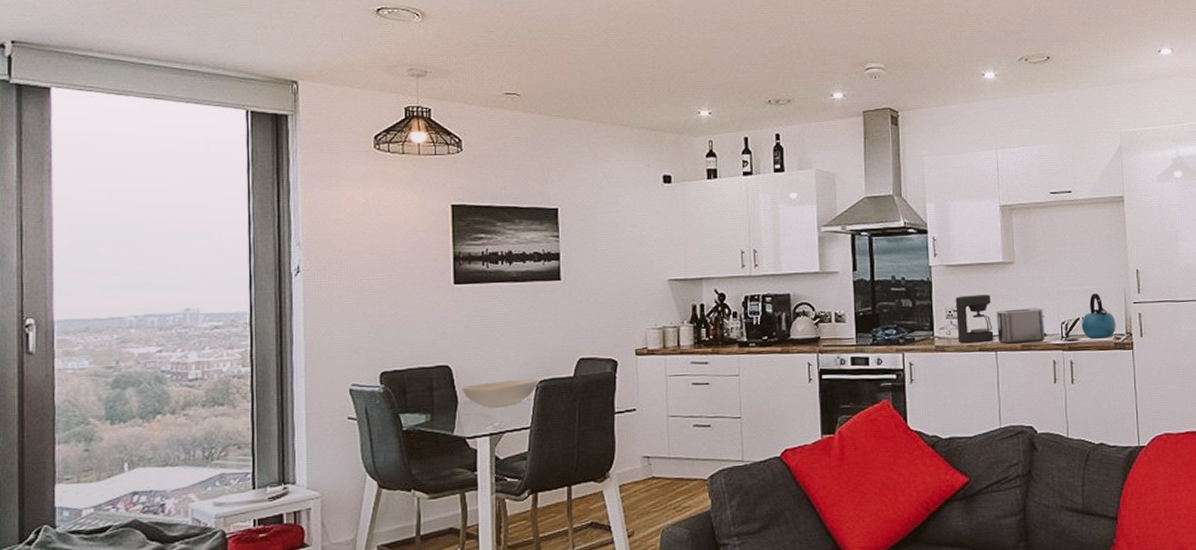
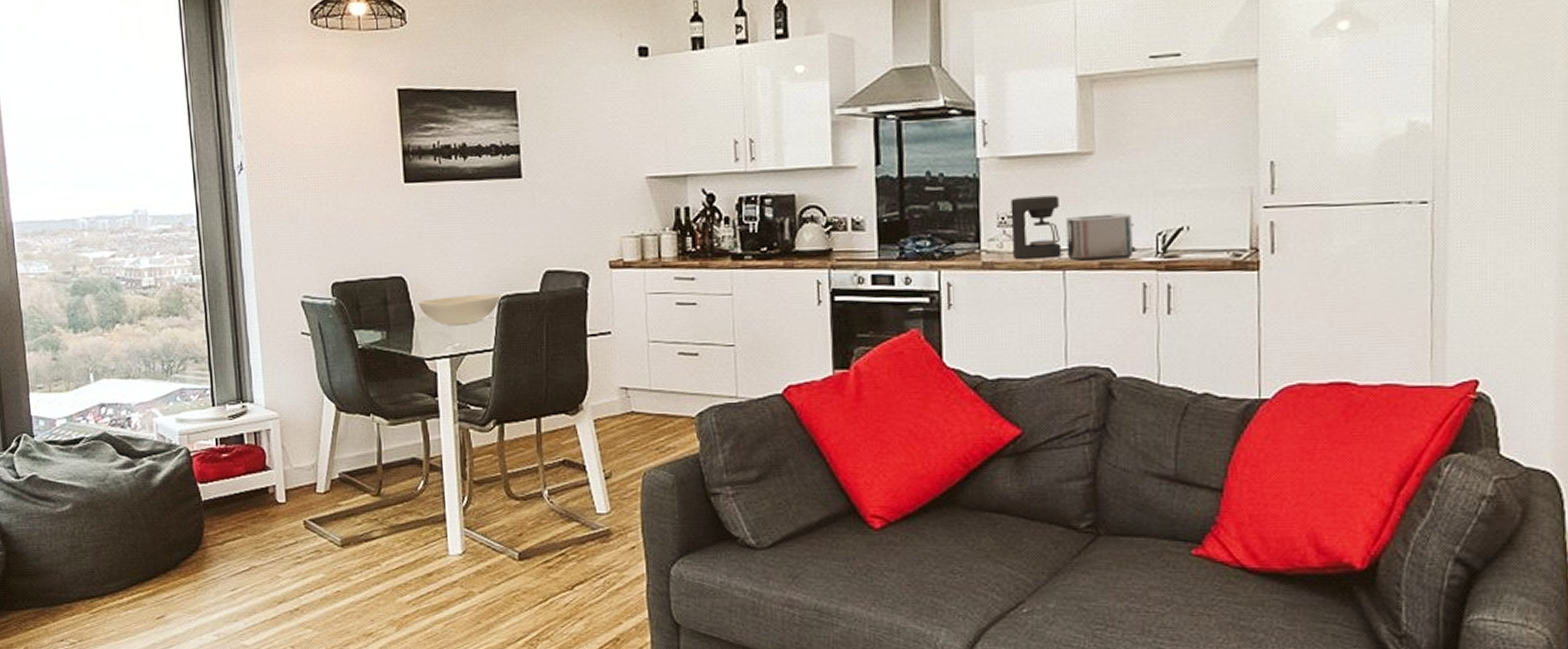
kettle: present [1081,293,1116,339] -> none [1185,194,1236,255]

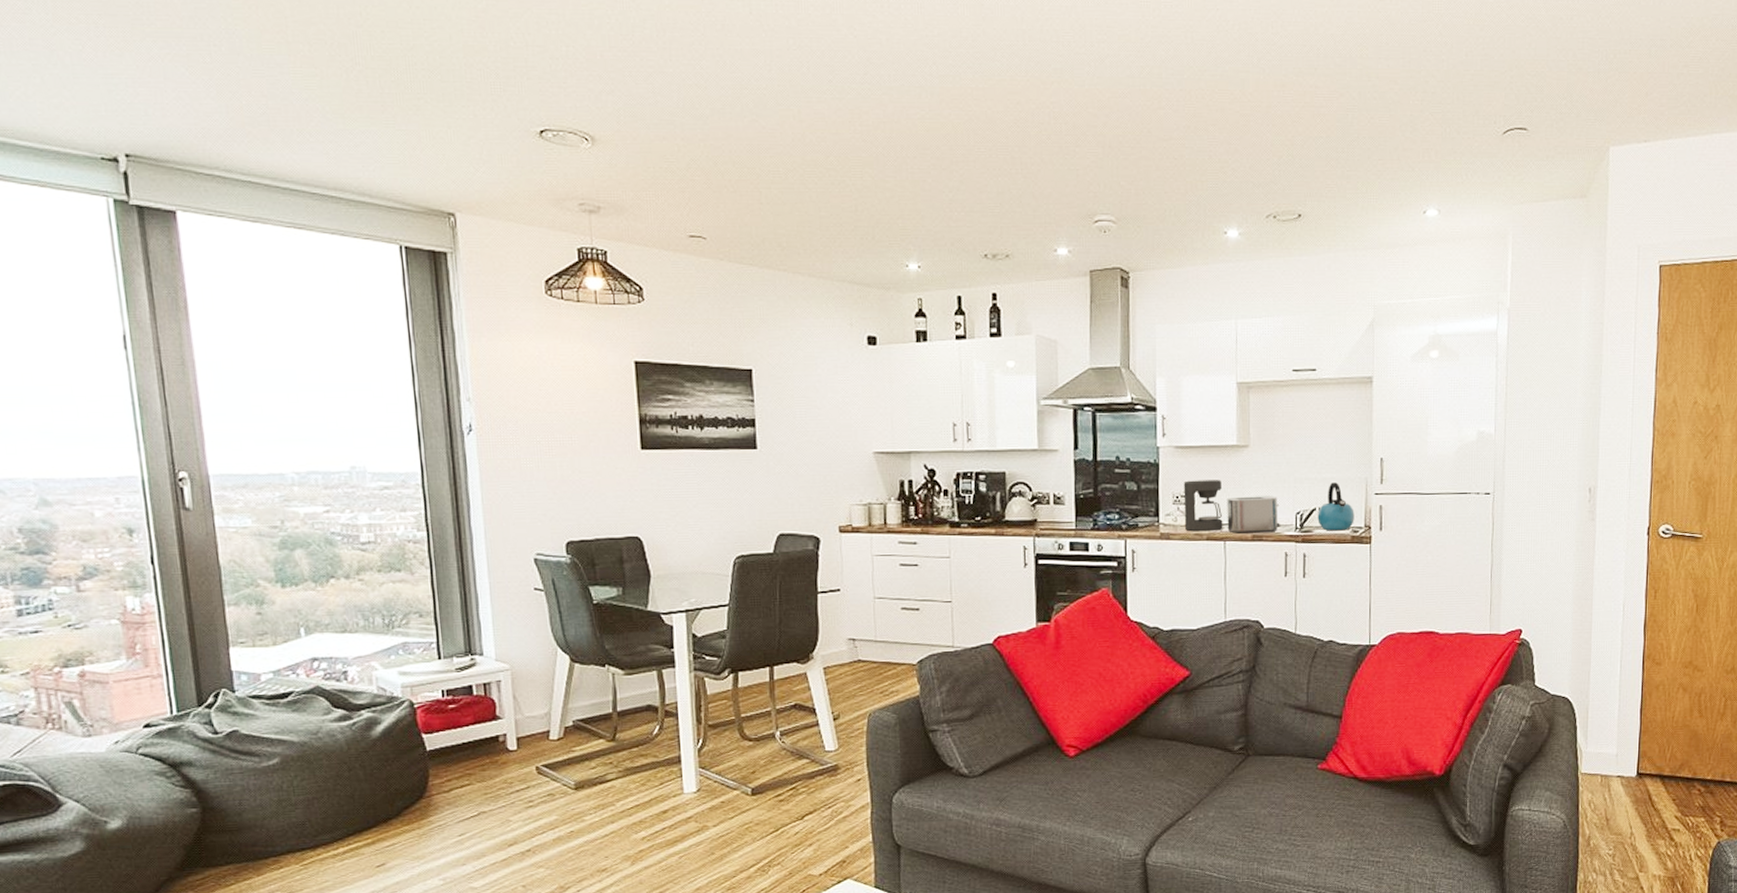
bowl: present [417,293,501,326] -> none [654,553,736,583]
kettle: none [1185,194,1236,255] -> present [1317,482,1355,531]

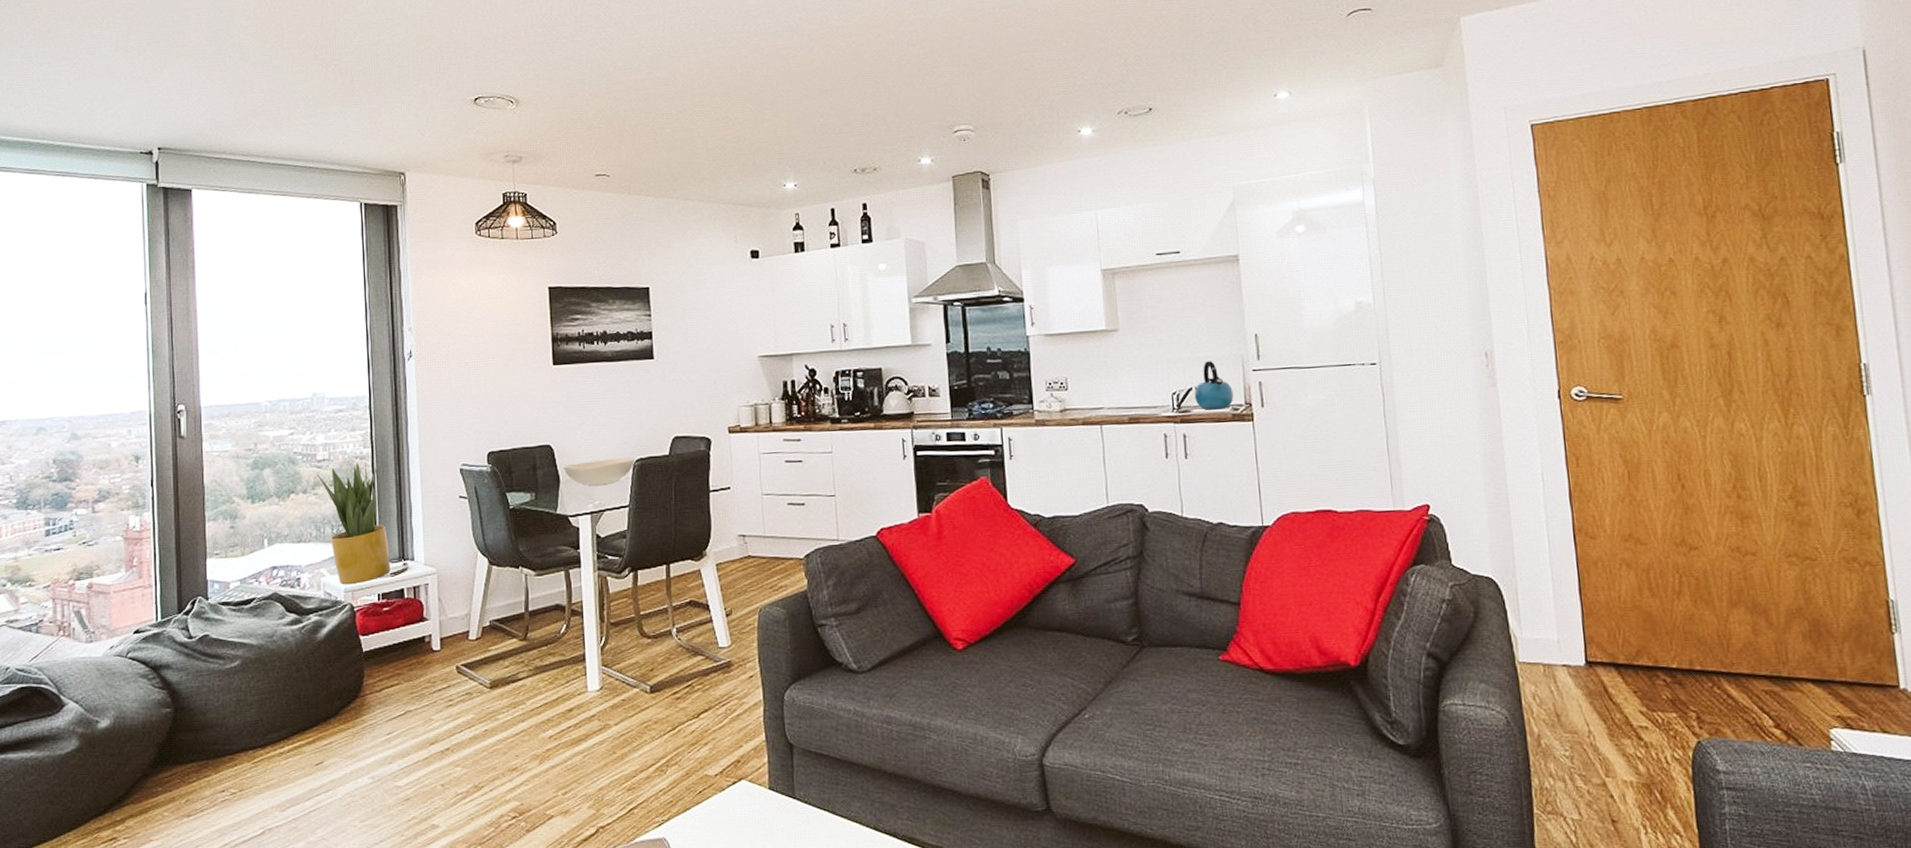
planter: none [361,546,456,679] -> present [317,461,390,584]
bowl: none [654,553,736,583] -> present [563,457,635,487]
coffee maker: present [1183,480,1223,532] -> none [1055,364,1099,418]
toaster: present [1227,496,1280,534] -> none [1100,377,1157,417]

